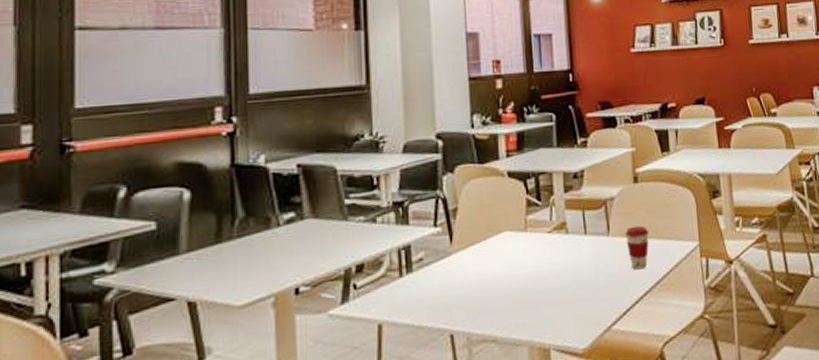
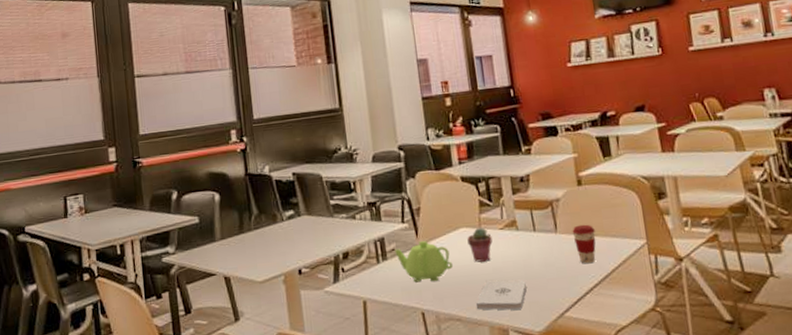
teapot: none [421,248,492,299] -> present [394,241,454,283]
potted succulent: none [510,231,539,272] -> present [467,227,493,262]
notepad: none [514,290,574,328] -> present [475,280,527,310]

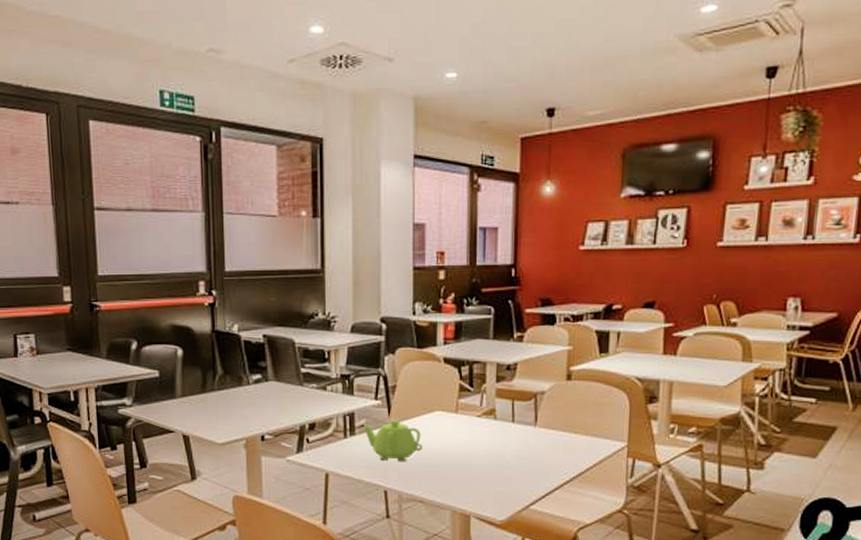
potted succulent: present [467,227,493,262] -> none [441,413,468,447]
notepad: present [475,280,527,310] -> none [440,466,497,497]
coffee cup: present [572,224,596,264] -> none [552,420,576,461]

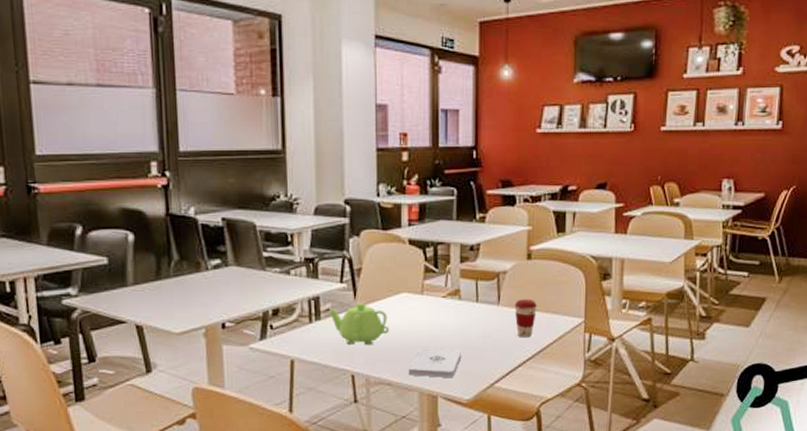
notepad: none [440,466,497,497] -> present [408,347,462,378]
coffee cup: none [552,420,576,461] -> present [514,299,537,338]

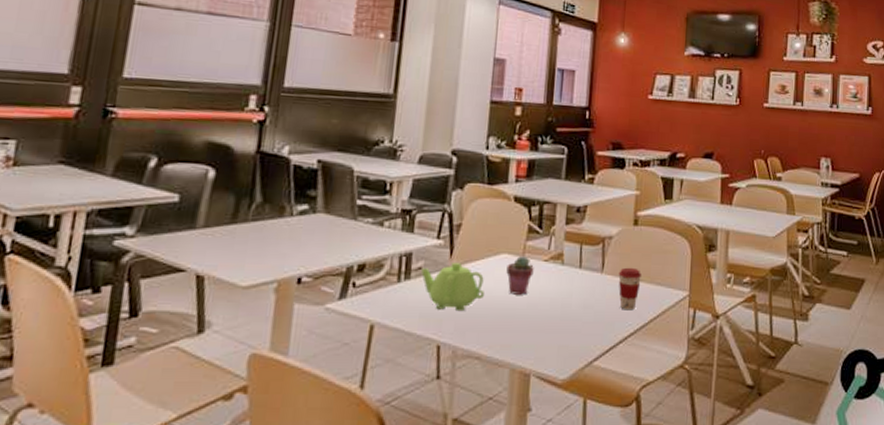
potted succulent: none [407,294,433,329] -> present [506,256,534,295]
notepad: present [408,347,462,378] -> none [500,316,561,352]

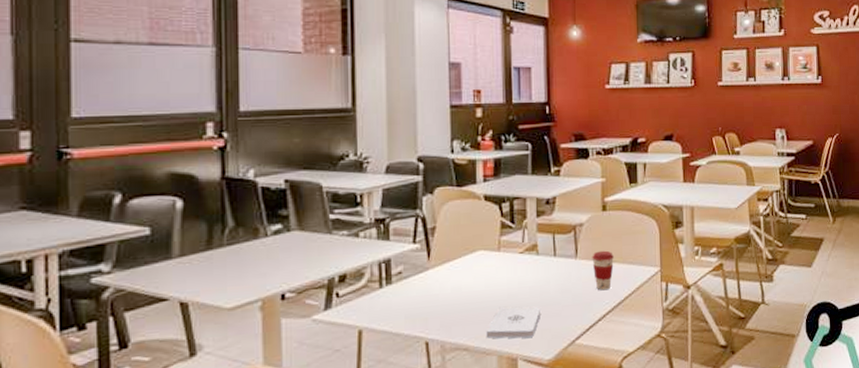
teapot: present [420,263,485,312] -> none [400,264,466,310]
notepad: none [500,316,561,352] -> present [485,306,541,339]
potted succulent: present [506,256,534,295] -> none [484,251,511,288]

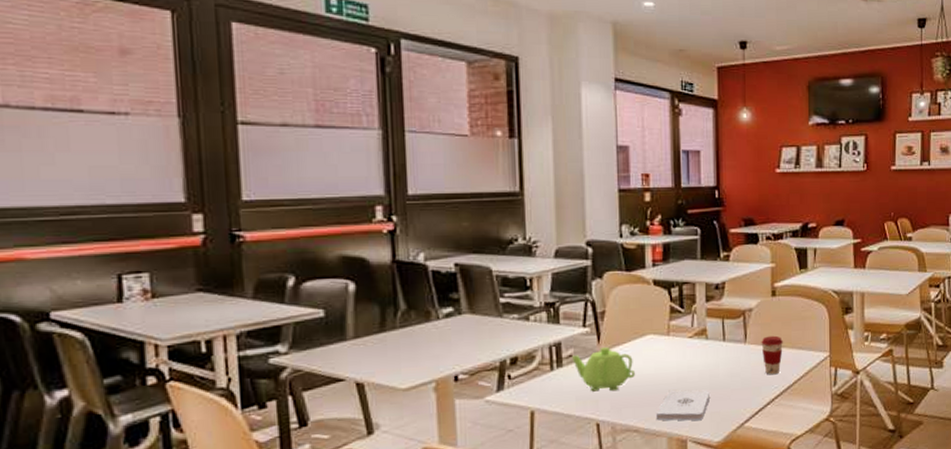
teapot: none [400,264,466,310] -> present [571,347,636,392]

